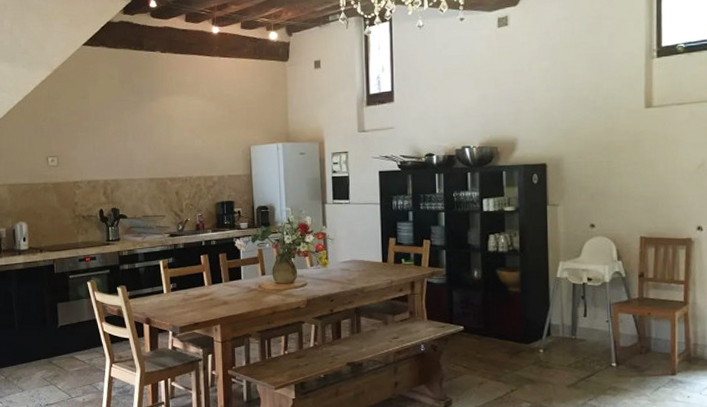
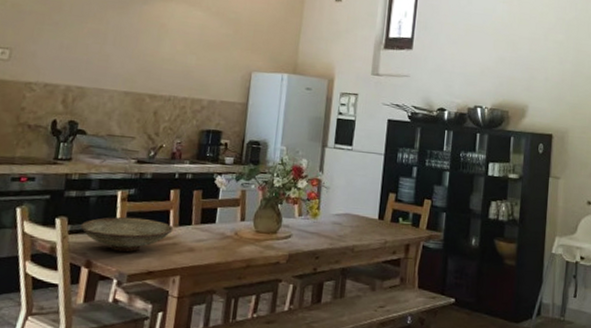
decorative bowl: none [136,281,208,309] -> present [80,216,174,252]

